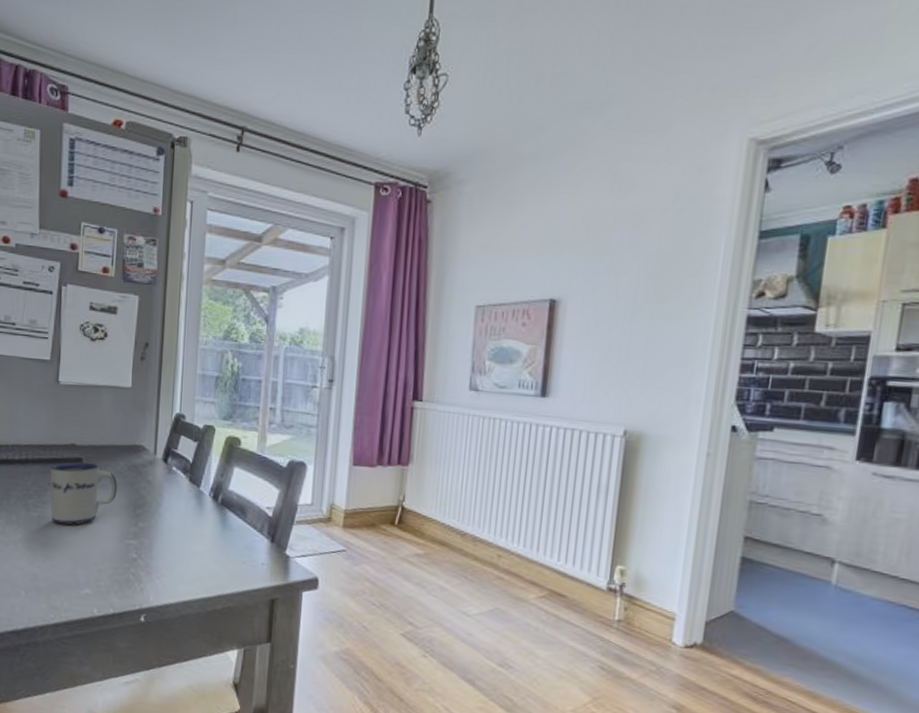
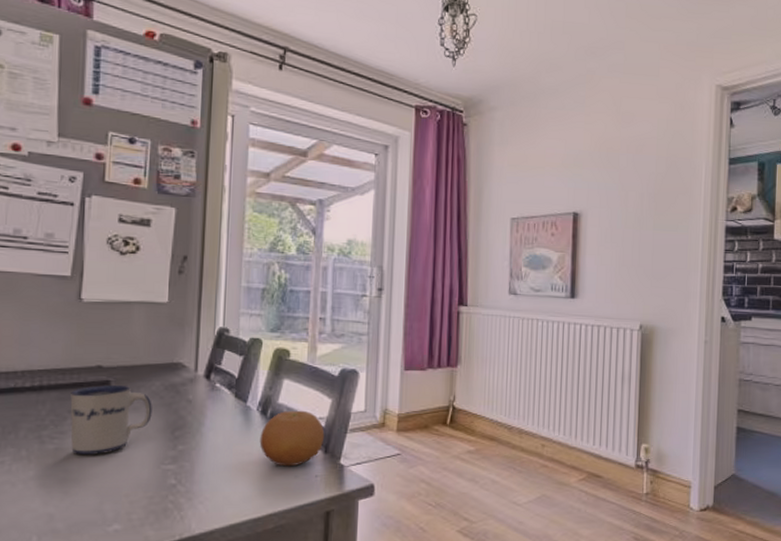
fruit: none [211,498,272,553] -> present [259,410,325,467]

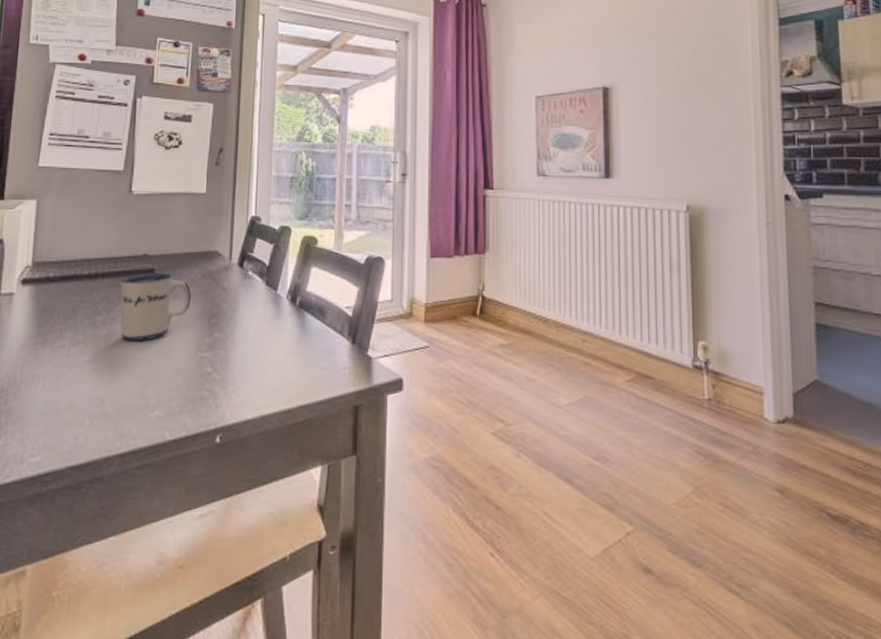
fruit: present [259,410,325,467] -> none [289,299,352,357]

